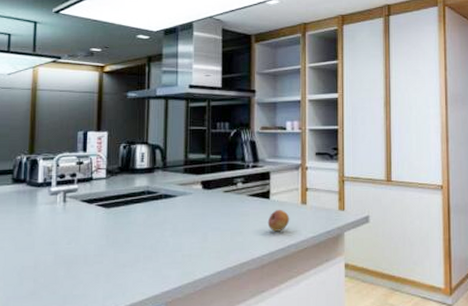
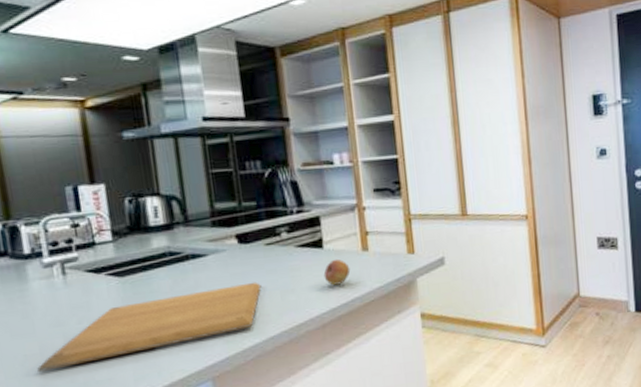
chopping board: none [30,222,216,282] -> present [37,282,261,372]

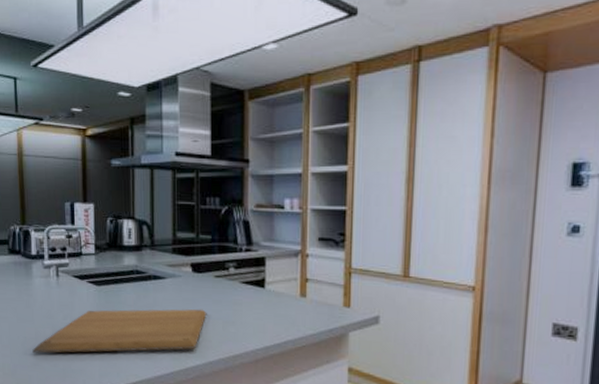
fruit: present [323,259,351,286] -> none [262,300,287,325]

